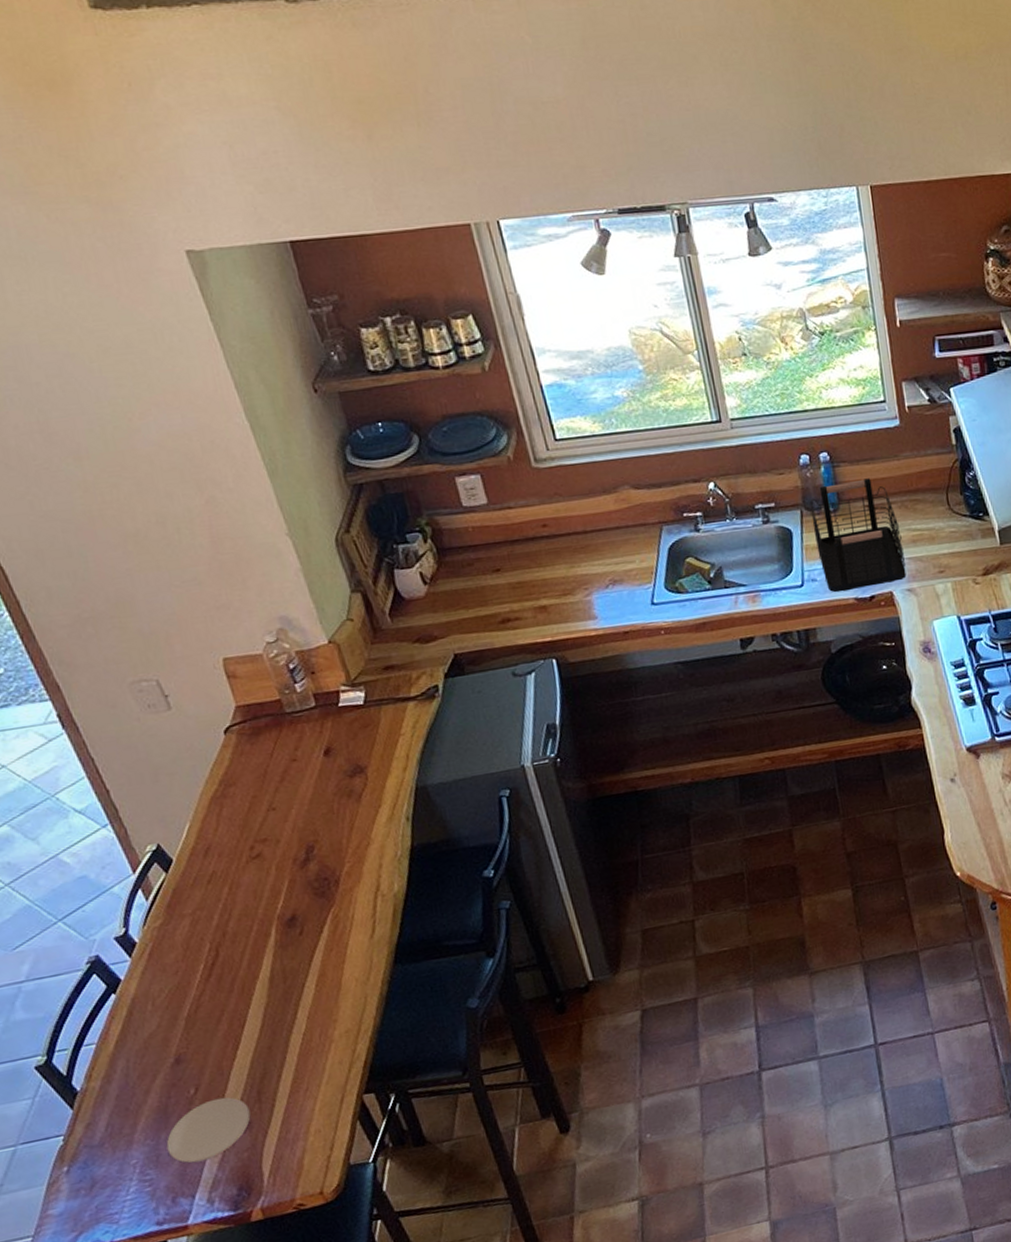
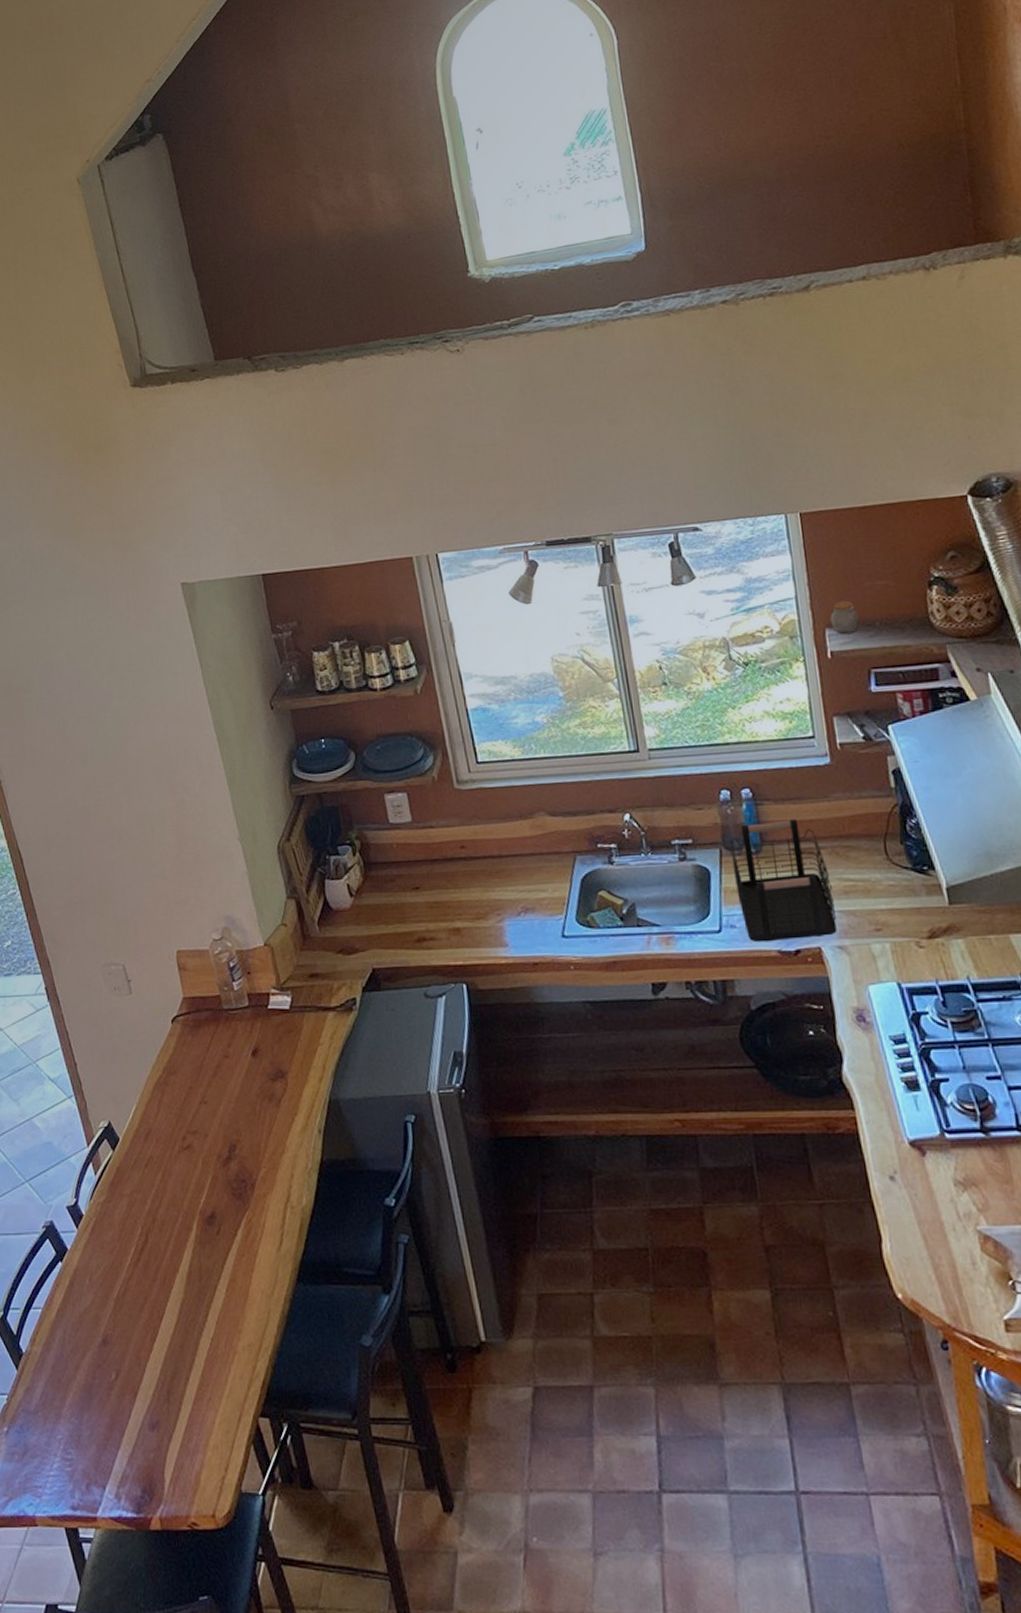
plate: present [166,1097,251,1163] -> none [87,1389,159,1452]
jar: none [899,271,926,305] -> present [830,600,861,635]

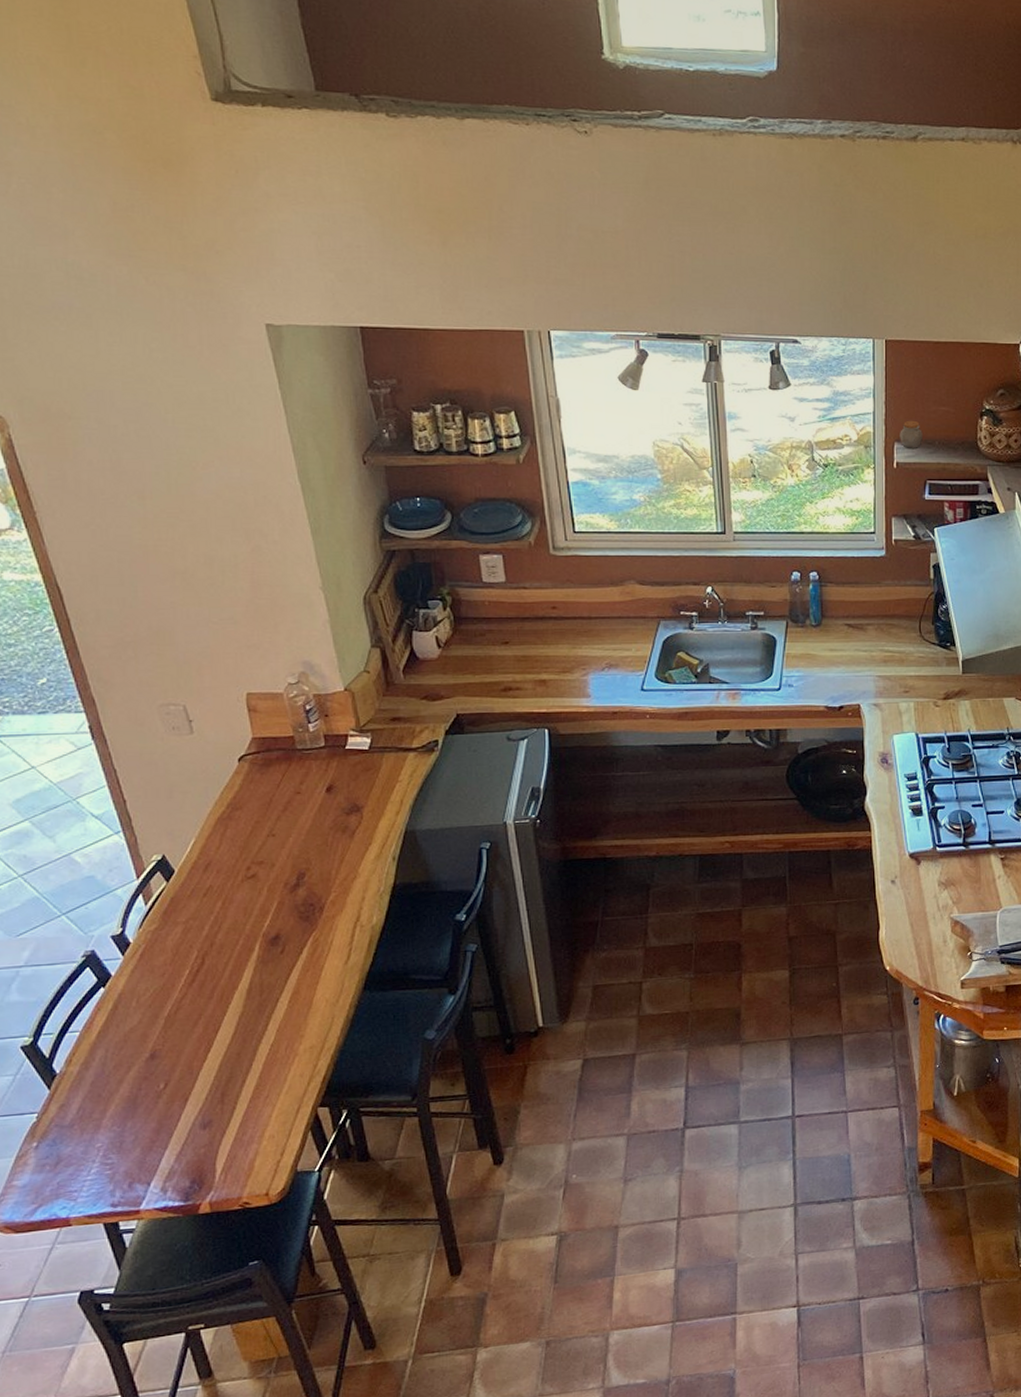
dish rack: present [729,819,837,943] -> none [795,600,874,699]

